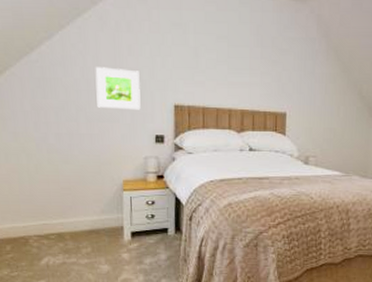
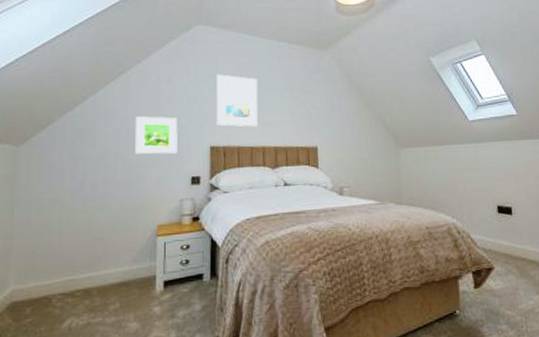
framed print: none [180,24,226,87] -> present [216,74,258,127]

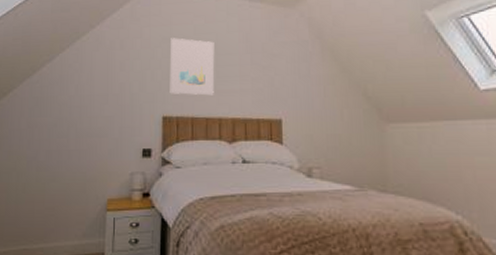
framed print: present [135,116,178,154] -> none [88,83,129,124]

